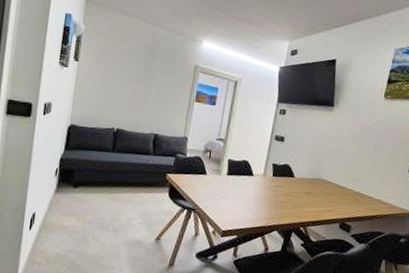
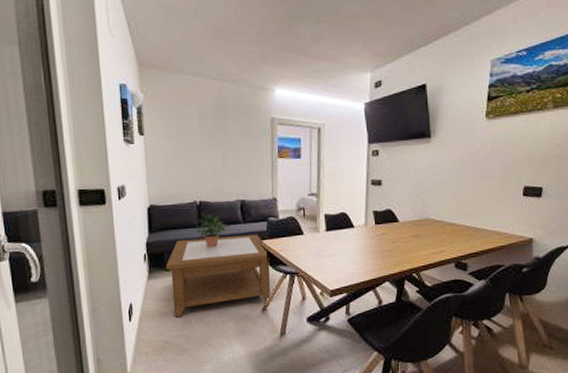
coffee table: none [72,161,172,233] -> present [165,234,271,317]
potted plant: none [107,139,140,174] -> present [194,212,230,248]

